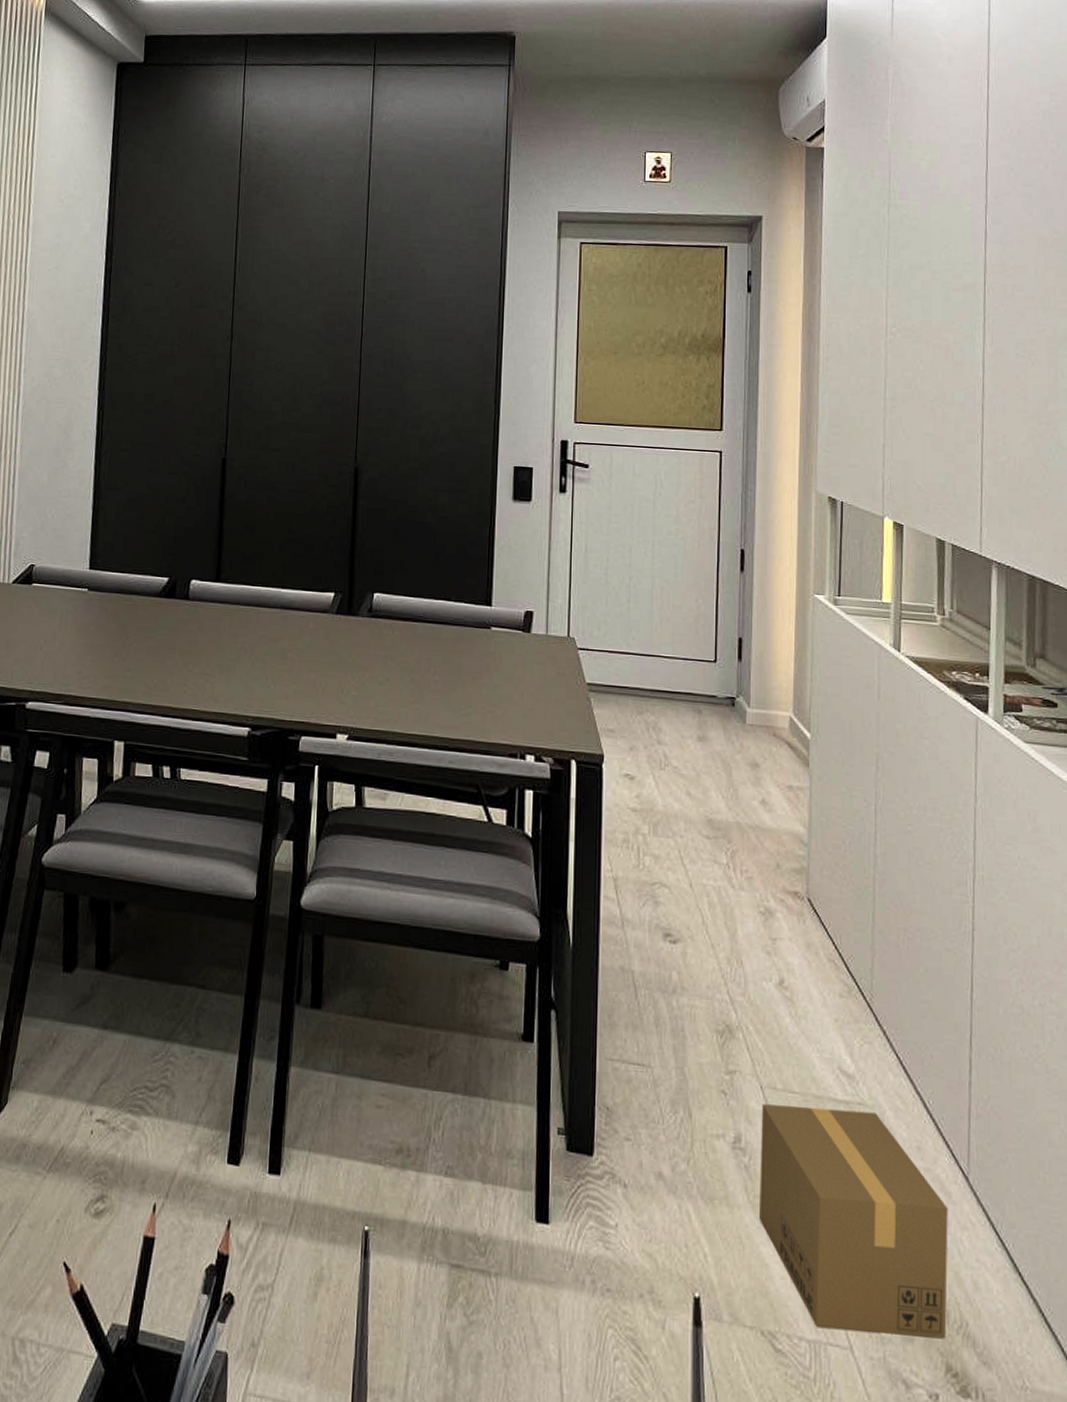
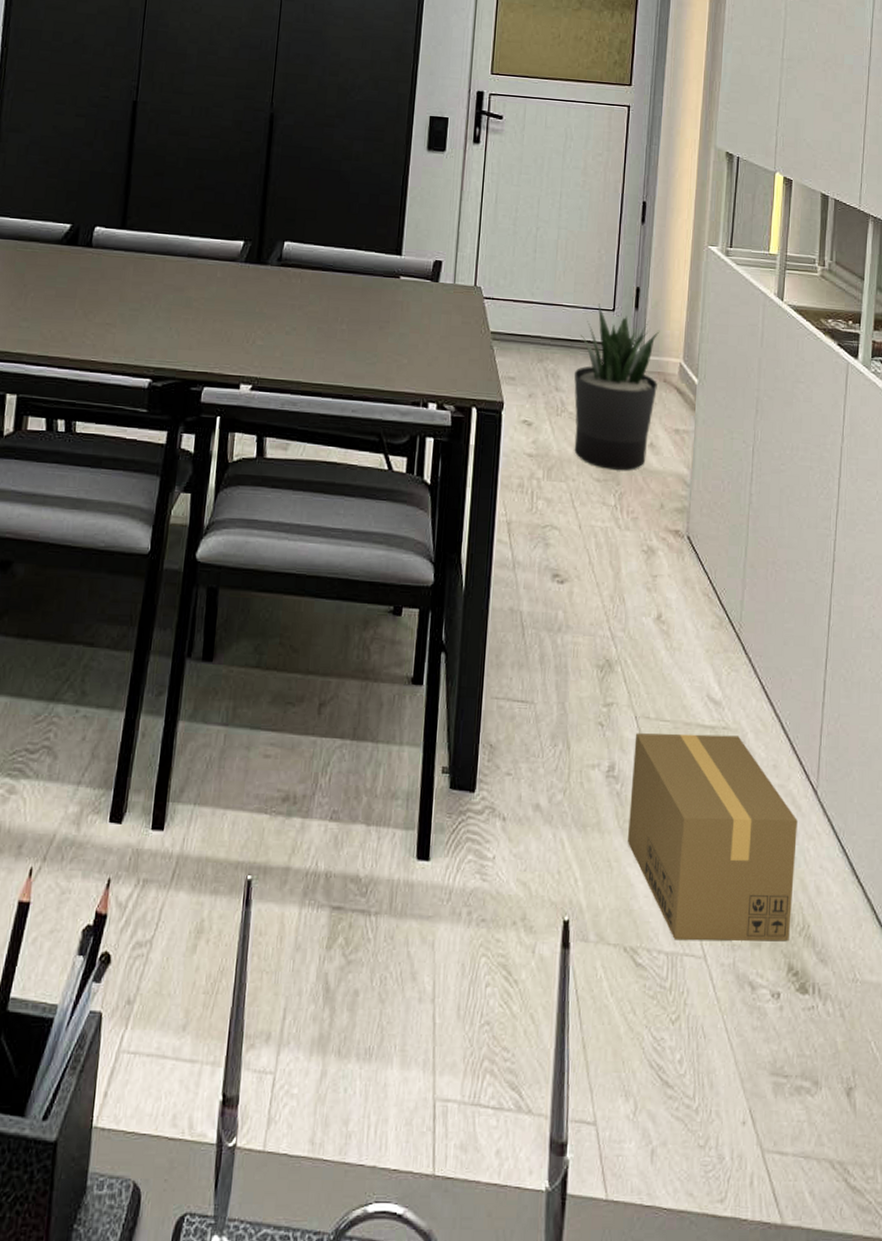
planter: none [676,654,767,827] -> present [574,303,660,470]

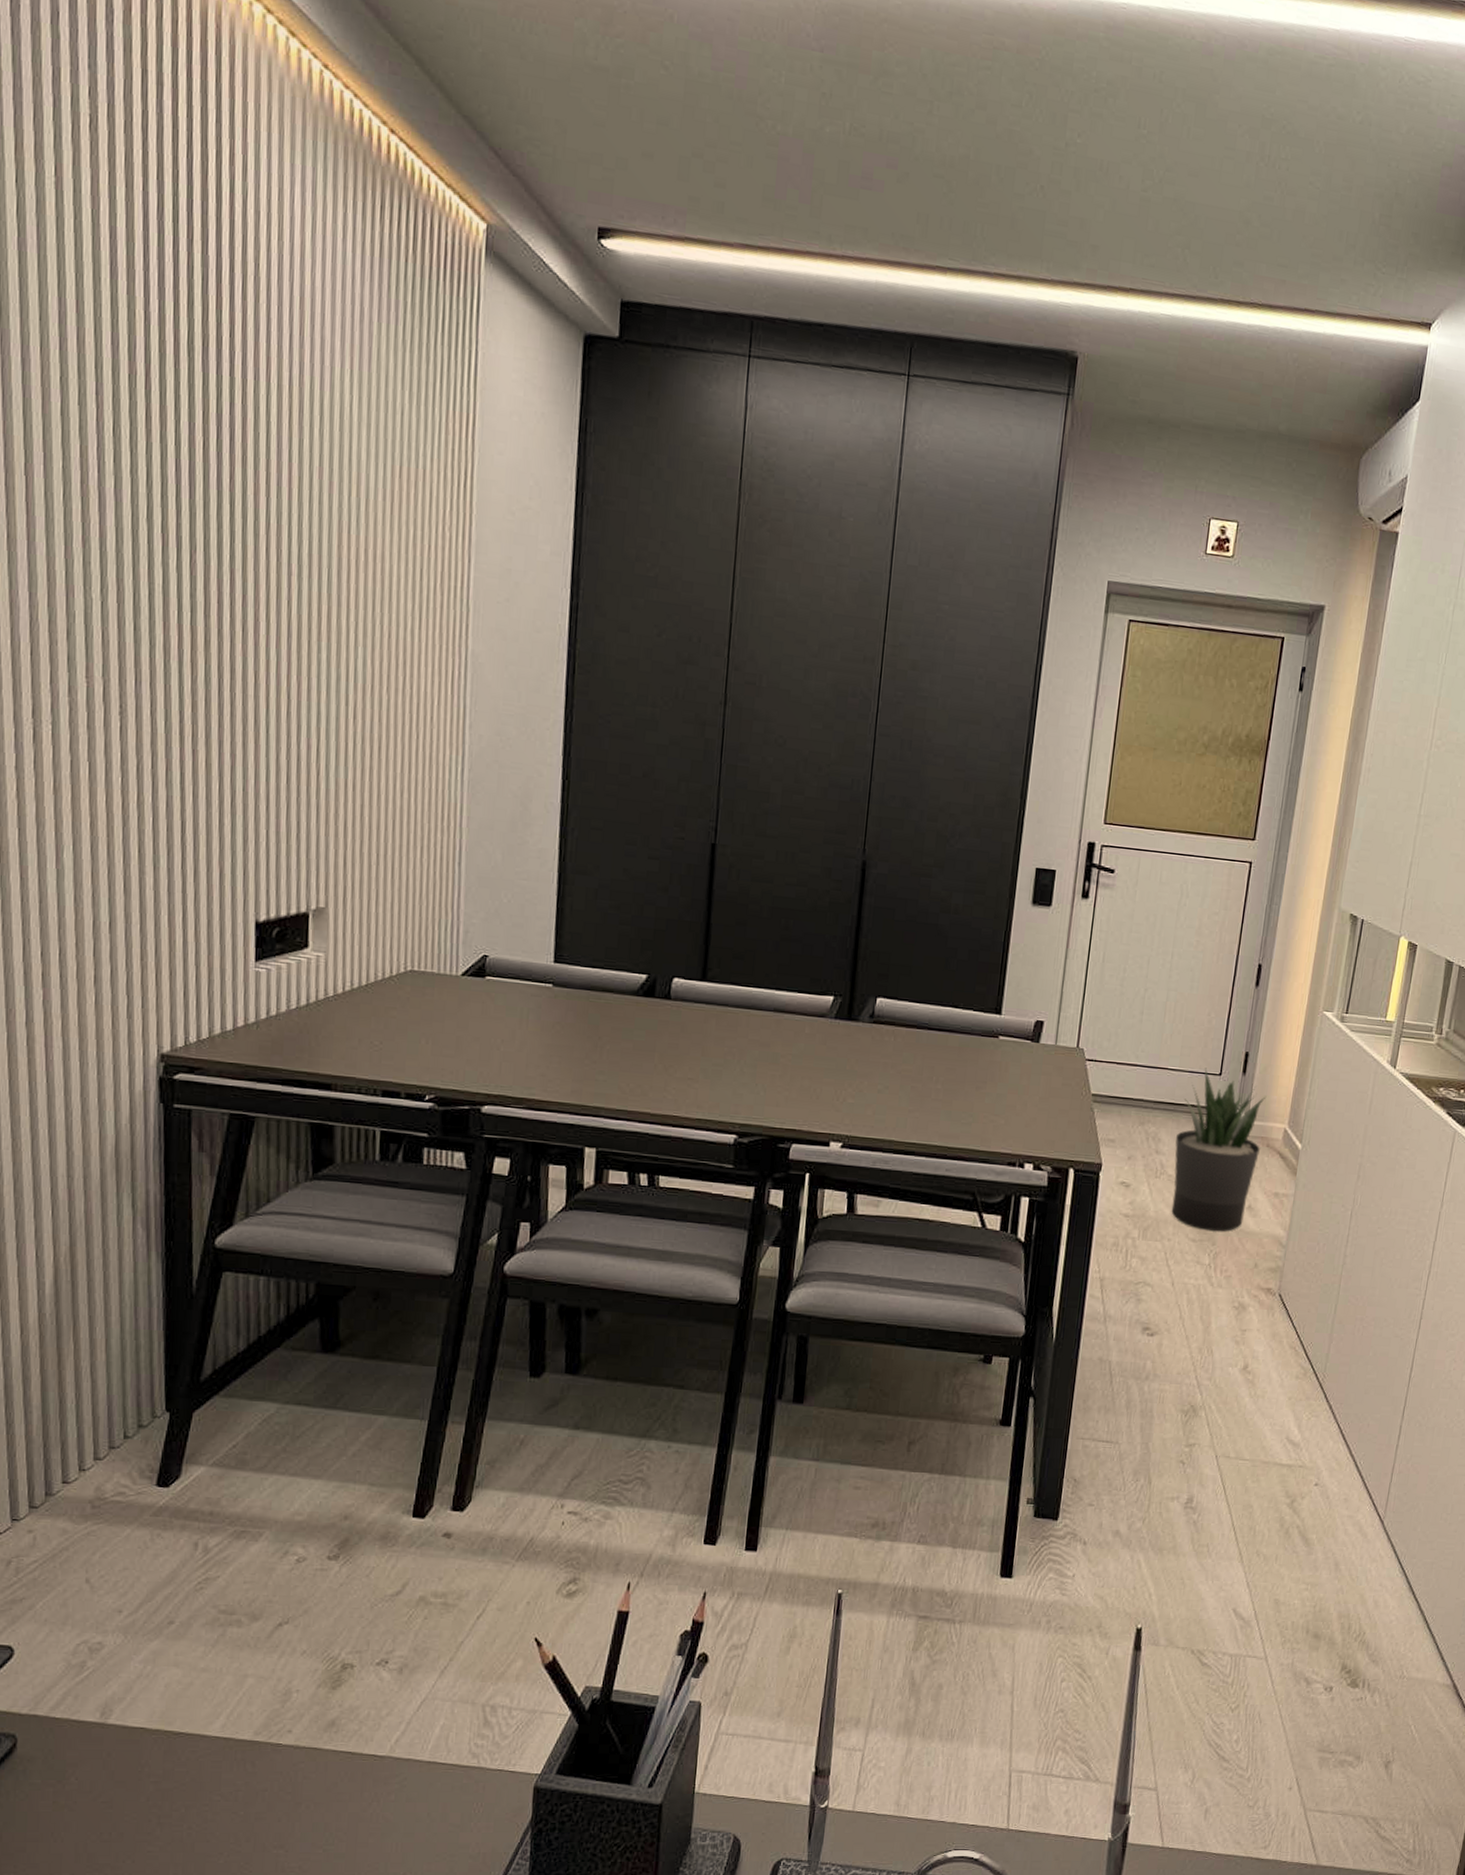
cardboard box: present [628,733,798,942] -> none [1201,1470,1363,1646]

